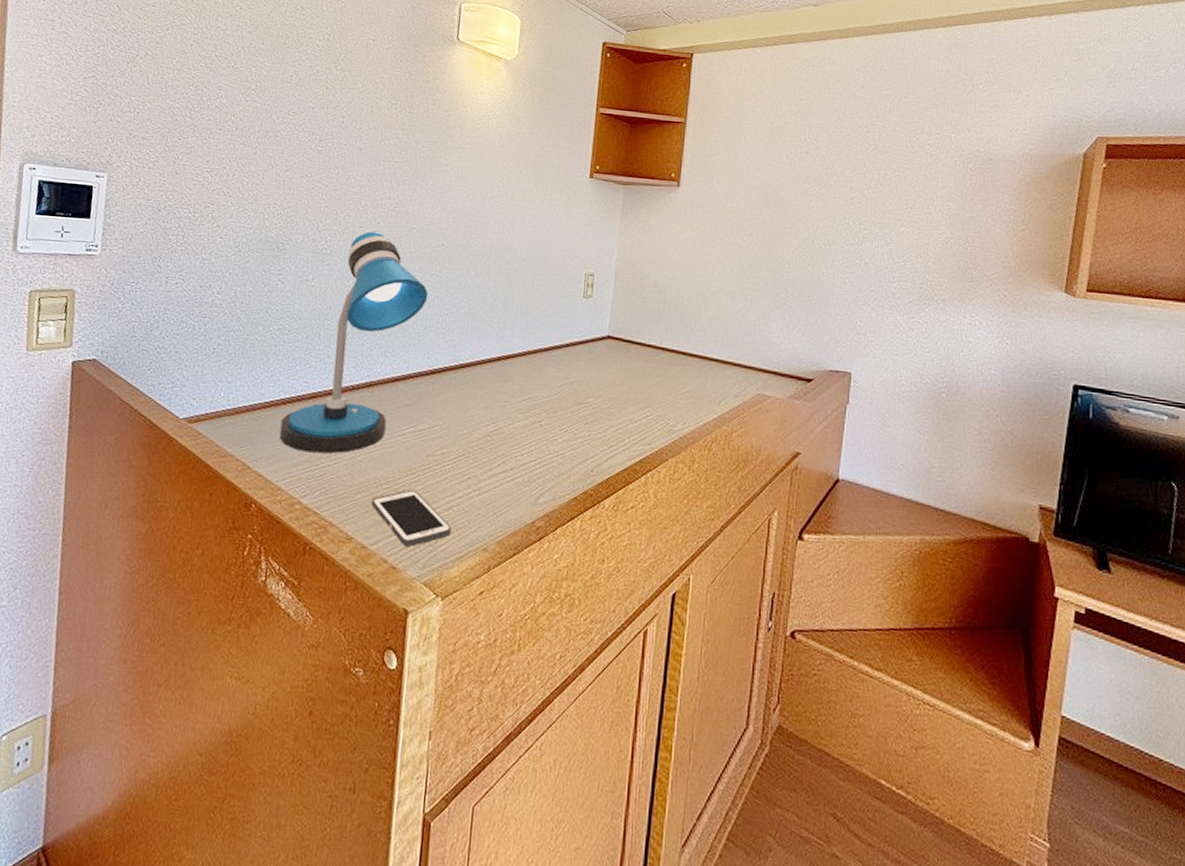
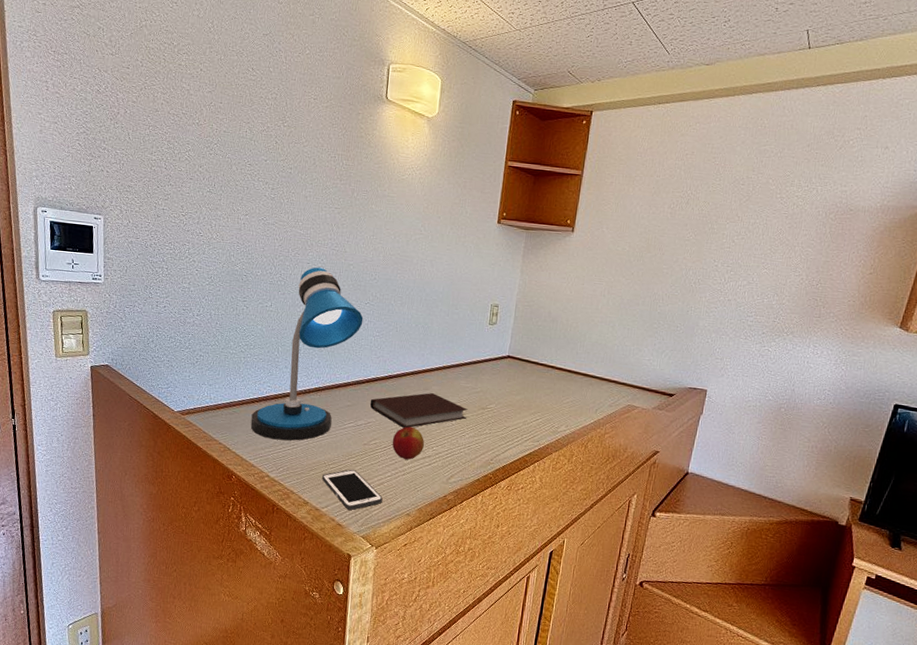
notebook: none [435,385,560,432] -> present [369,393,468,428]
apple: none [463,429,505,474] -> present [392,426,424,460]

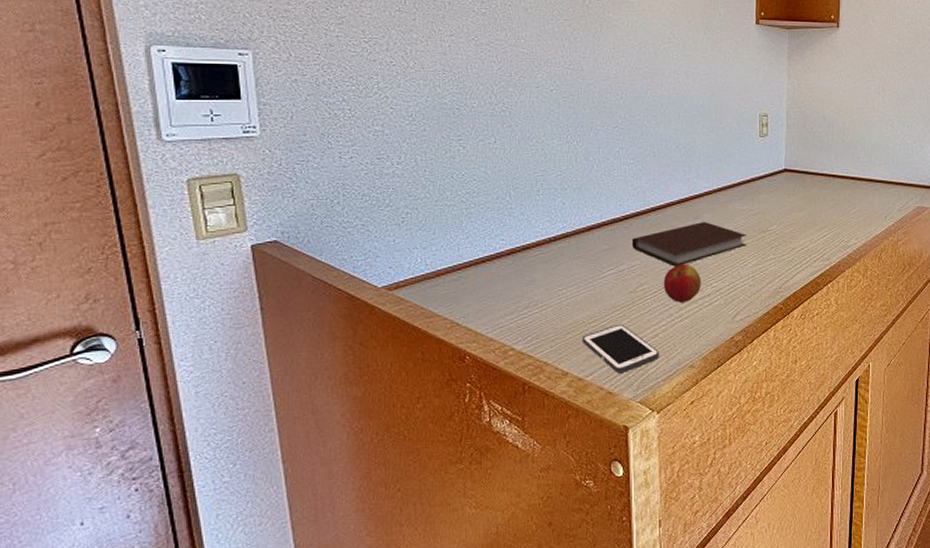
desk lamp: present [250,267,364,441] -> none [483,91,613,304]

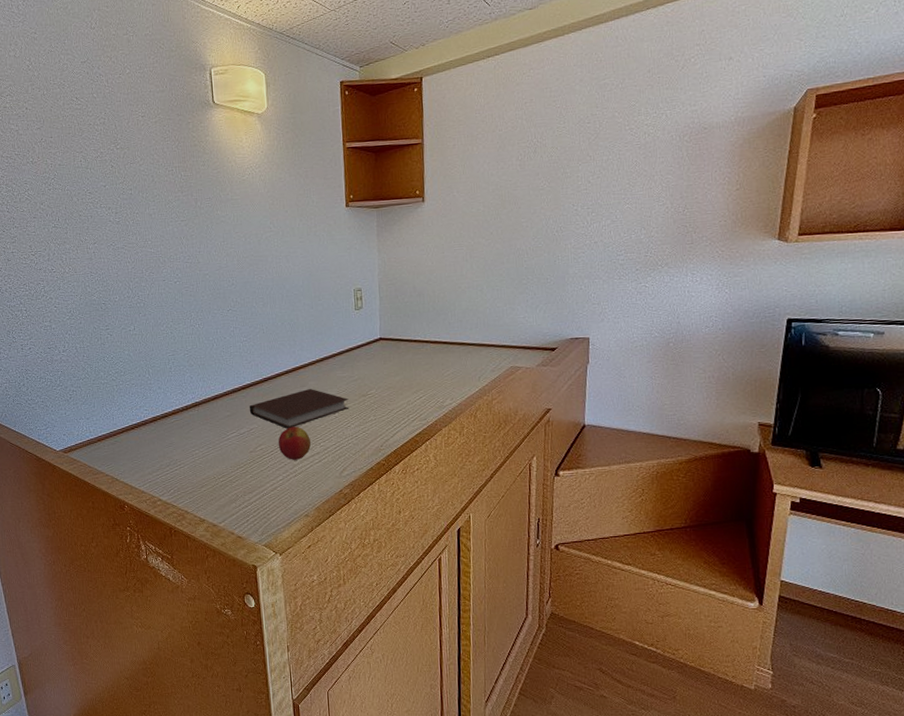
cell phone: present [581,324,659,374] -> none [213,479,279,521]

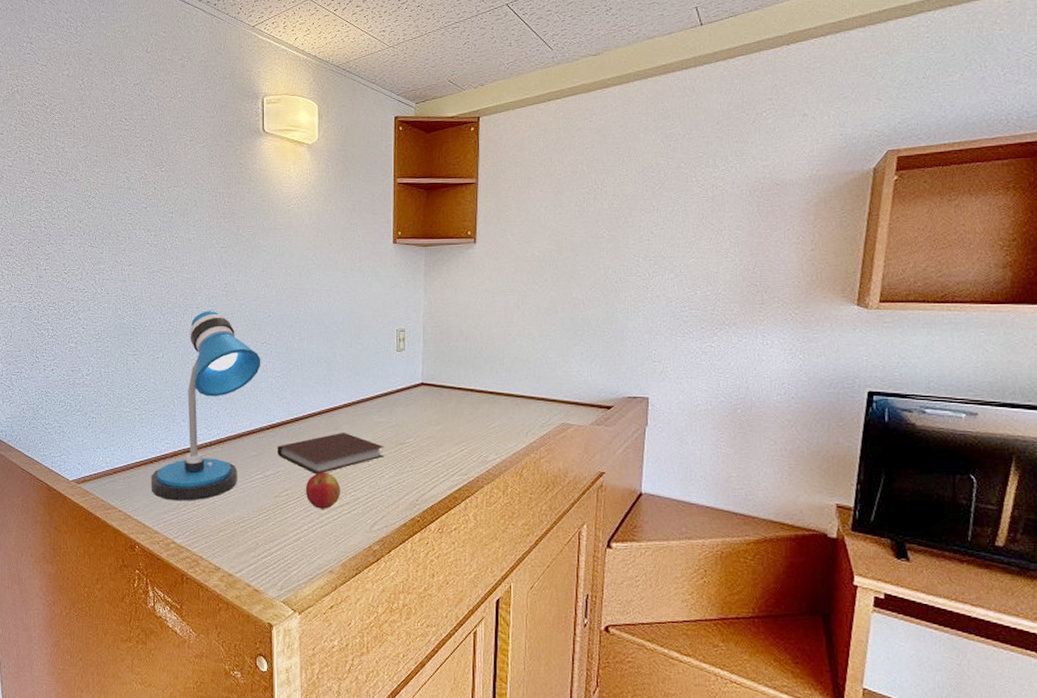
desk lamp: none [133,282,229,462] -> present [151,311,261,501]

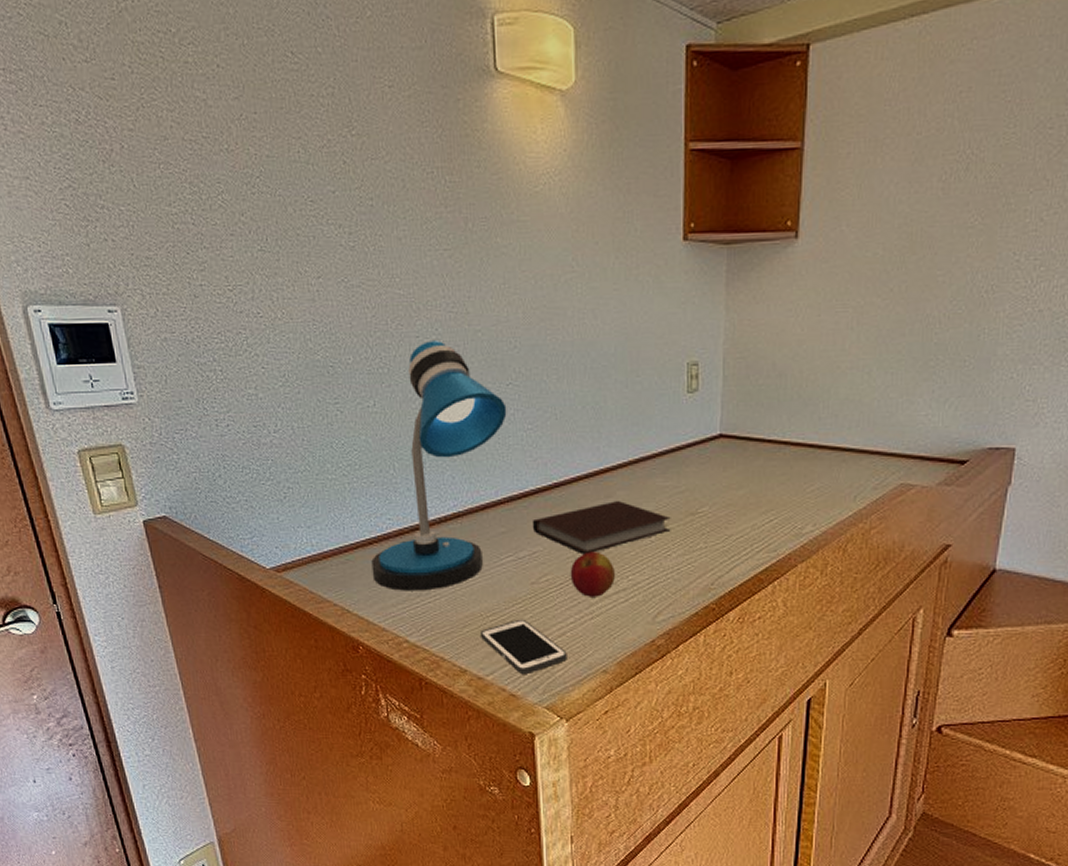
cell phone: none [232,526,301,573] -> present [479,619,567,675]

